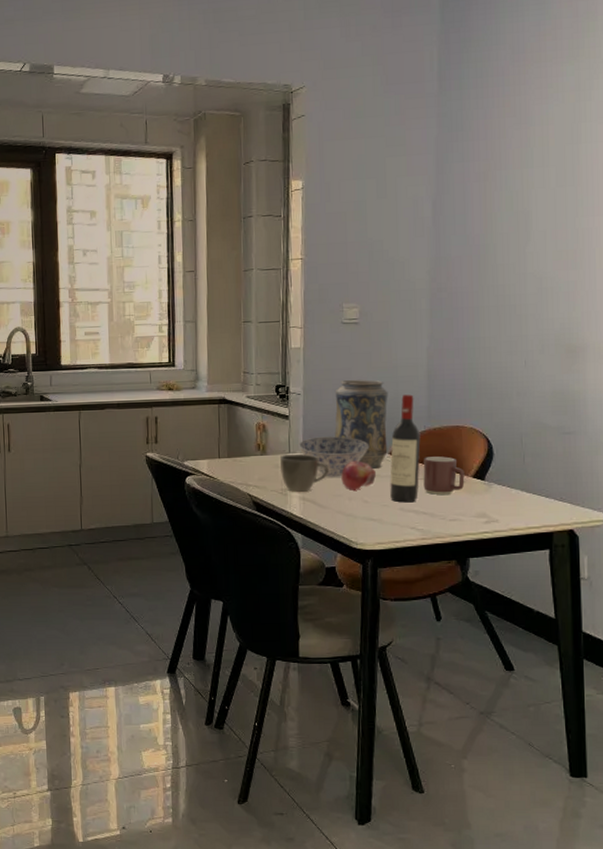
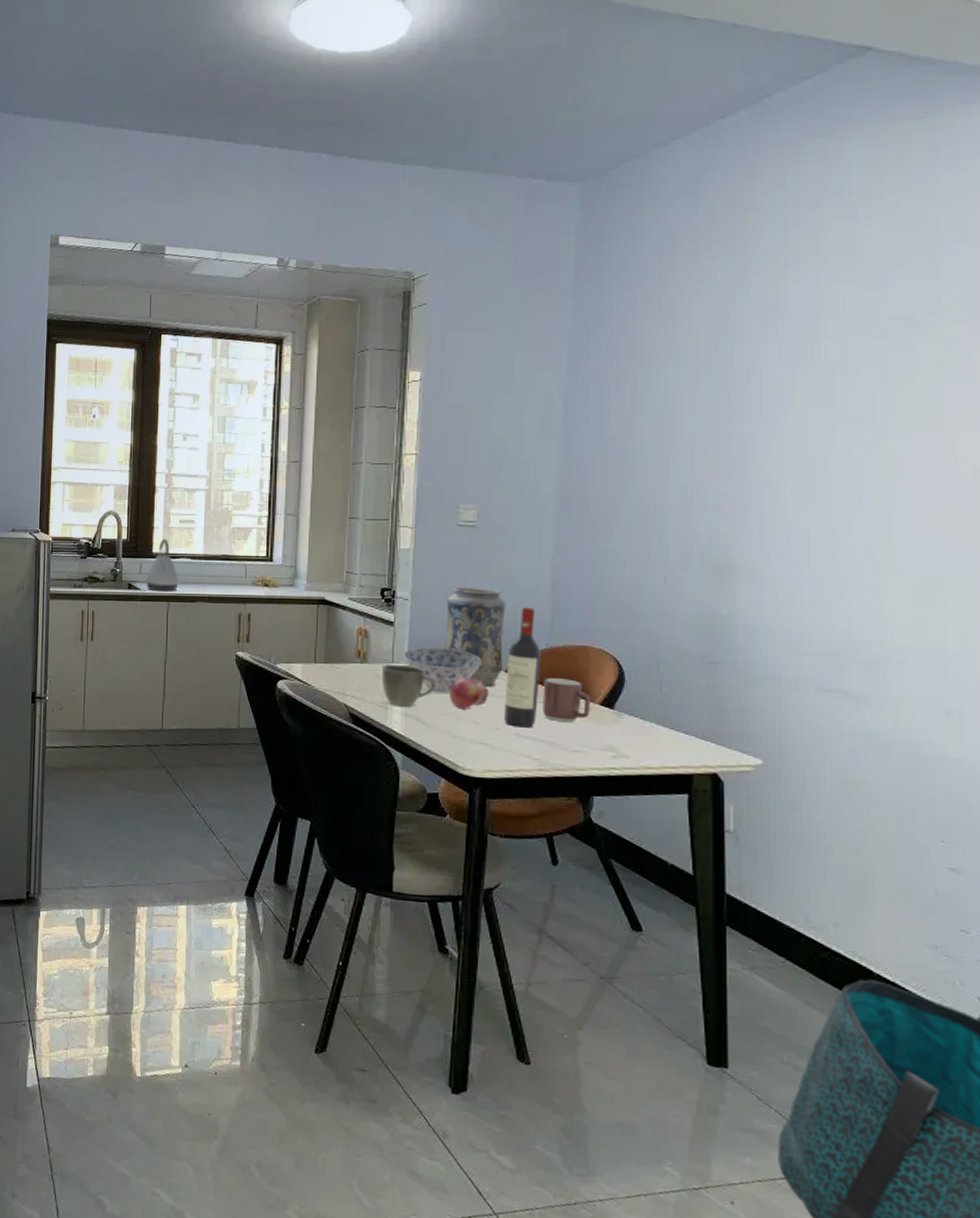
kettle: none [56,350,88,402] -> present [145,538,179,592]

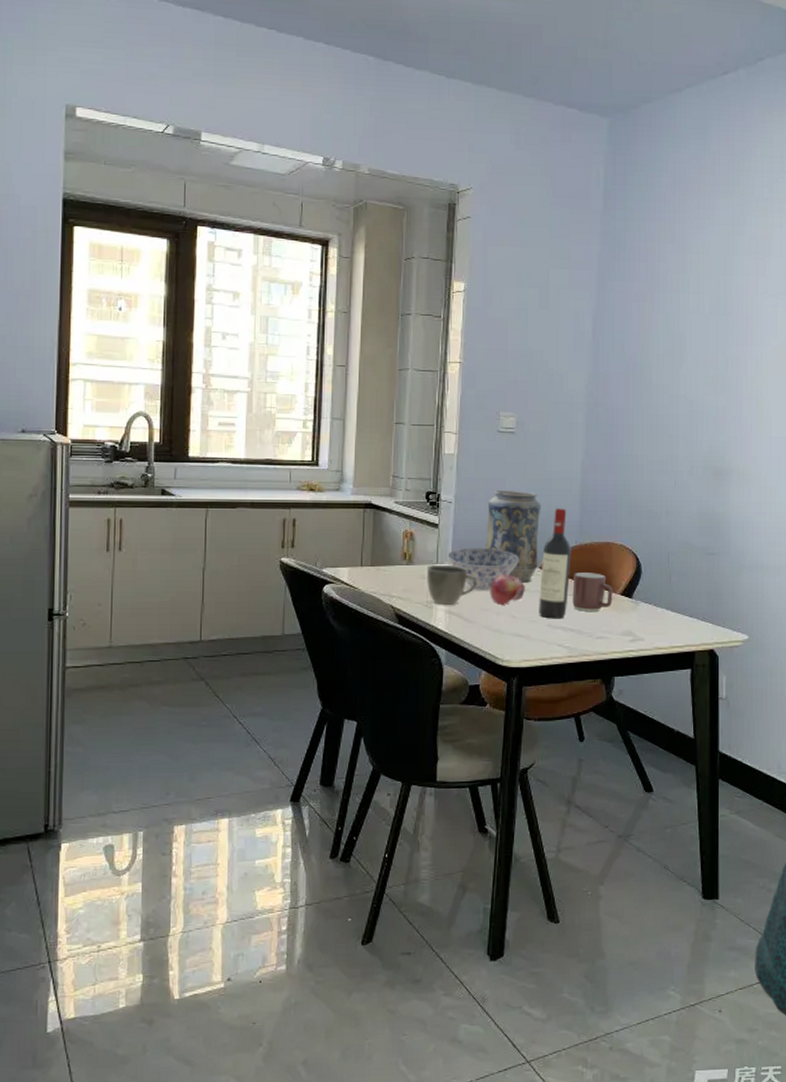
kettle: present [145,538,179,592] -> none [181,441,218,498]

